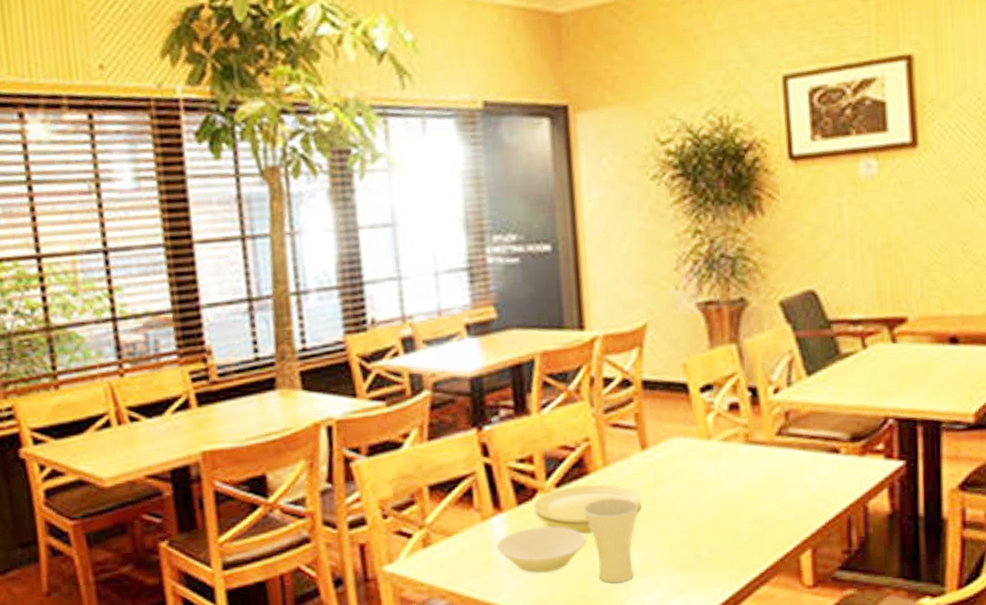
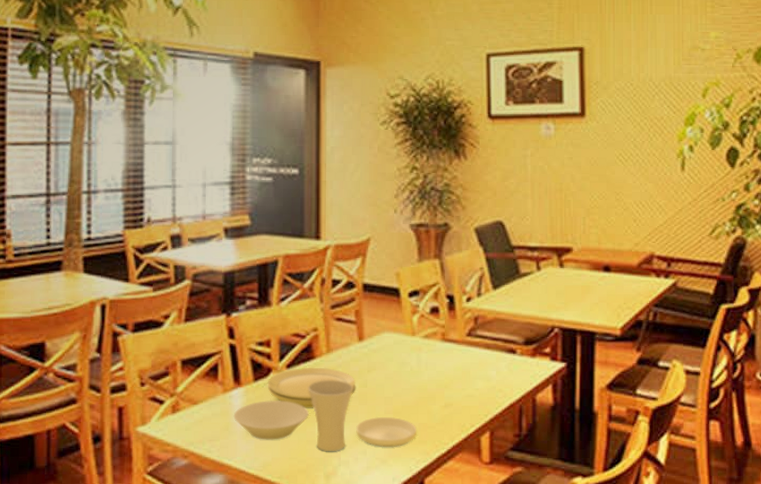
saucer: none [645,538,721,574] -> present [356,417,417,448]

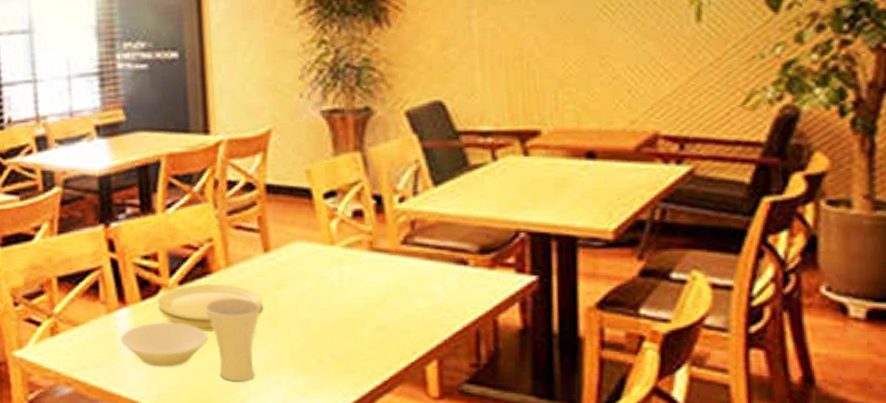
saucer: present [356,417,417,448] -> none [267,342,344,378]

